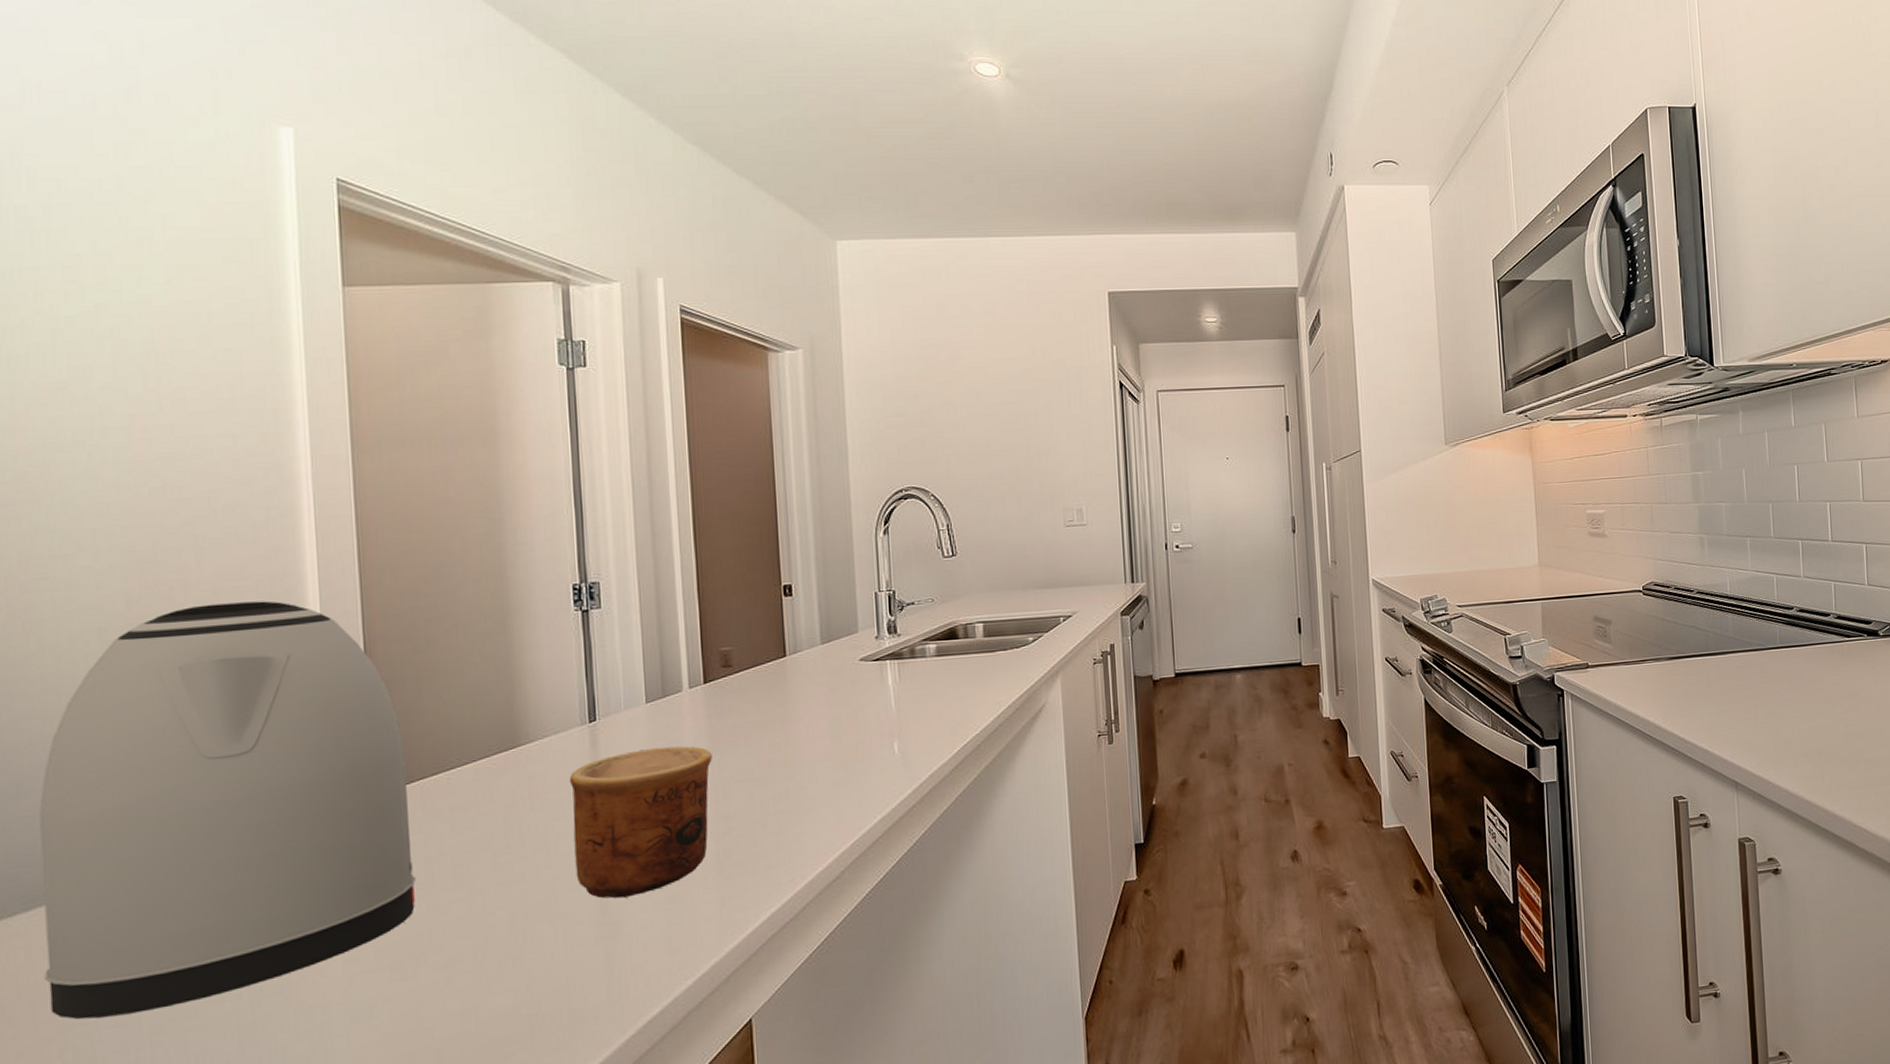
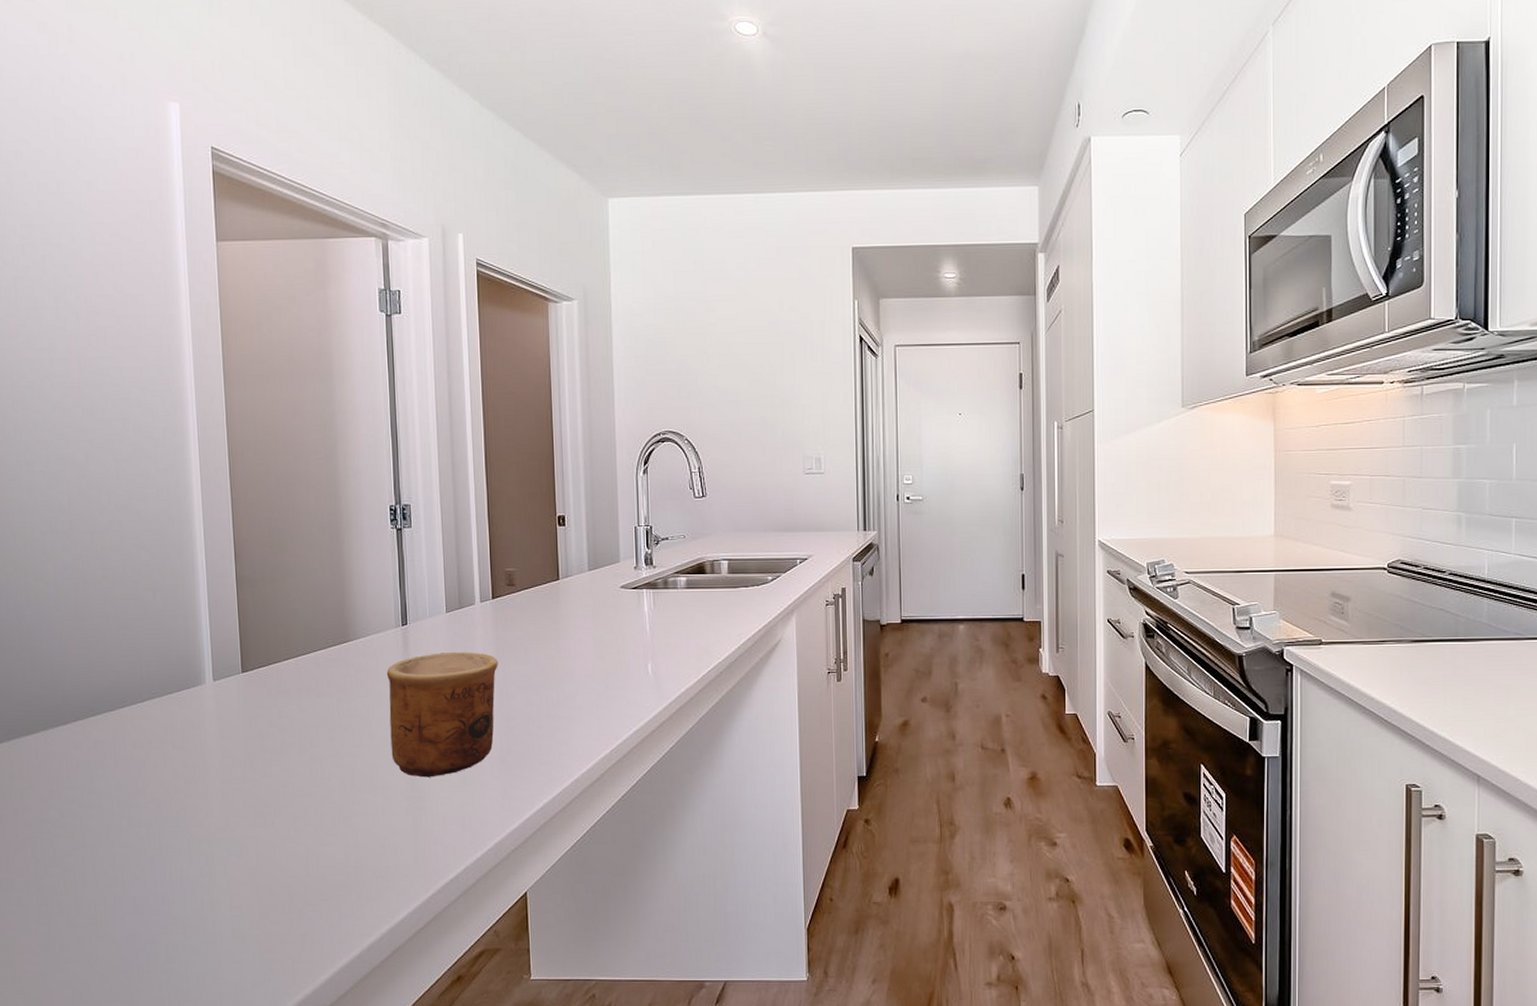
kettle: present [39,601,415,1020] -> none [15,506,272,829]

